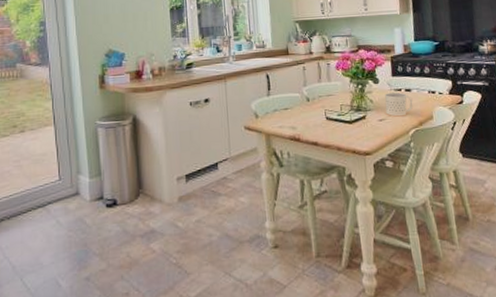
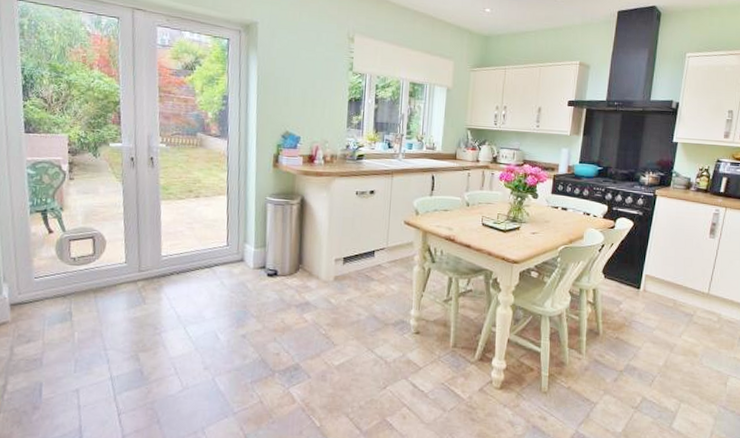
mug: present [384,92,413,117] -> none [539,209,567,233]

